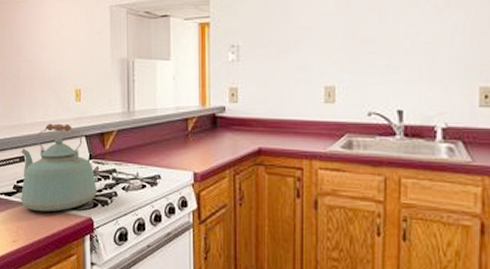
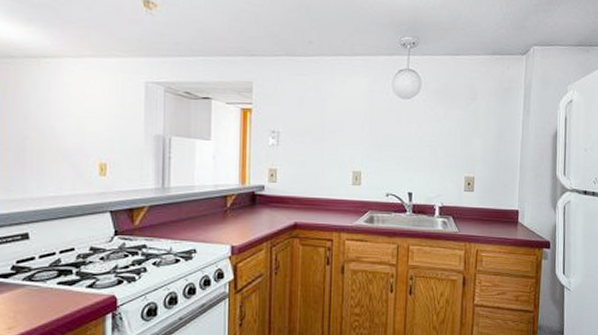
kettle: present [20,123,98,212] -> none [20,198,123,293]

